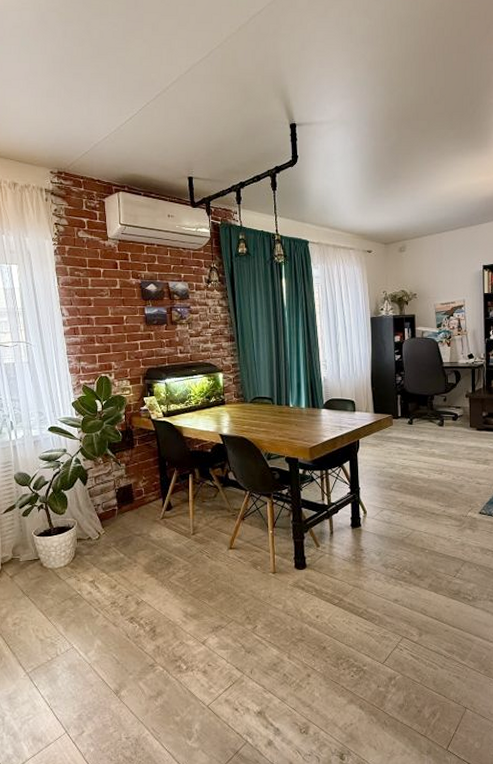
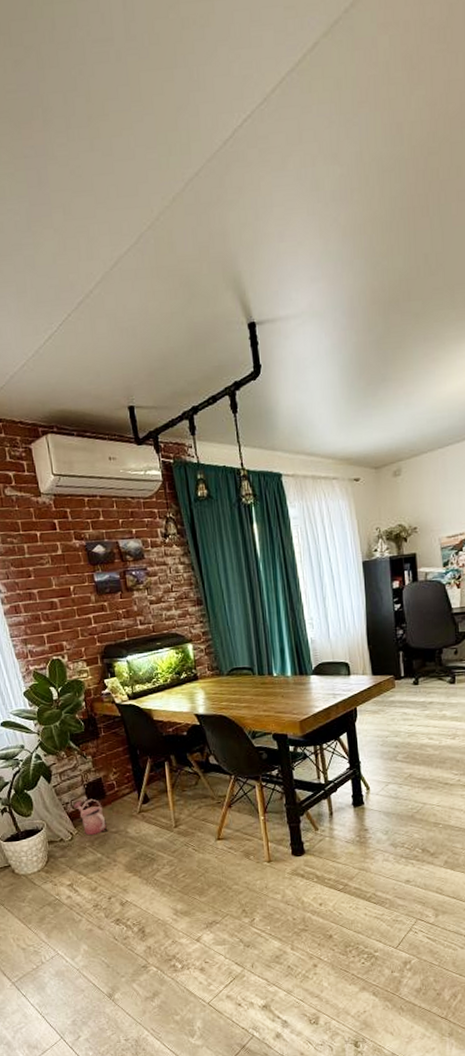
watering can: none [103,502,131,537] -> present [72,798,107,836]

